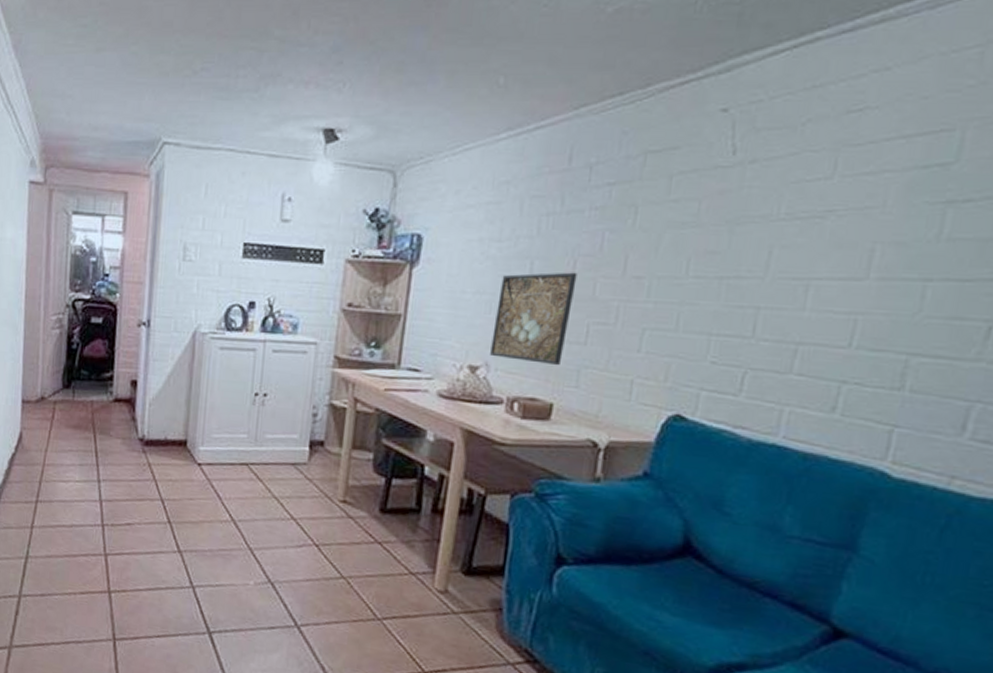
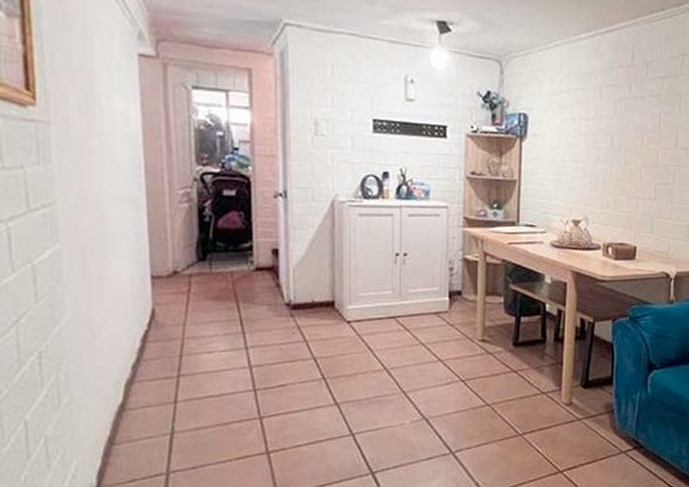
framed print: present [490,272,578,366] -> none [588,144,645,217]

